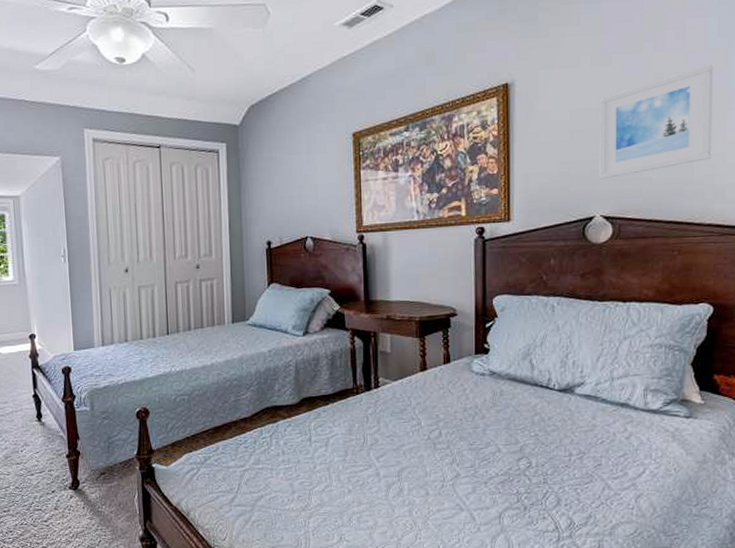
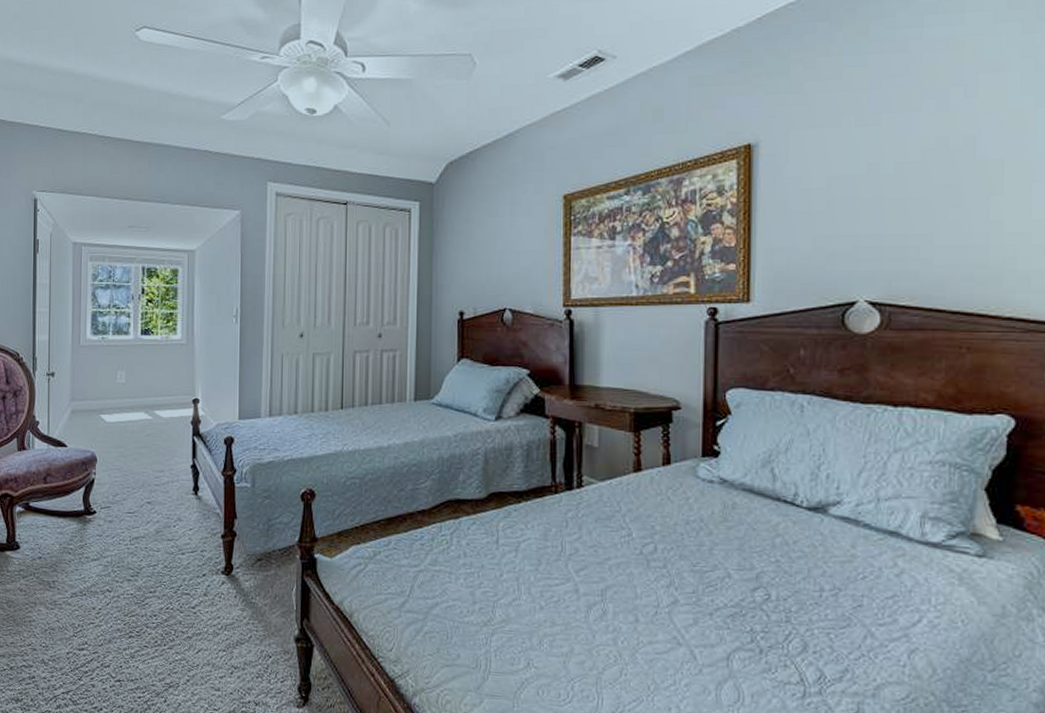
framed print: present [598,63,713,180] -> none [862,126,1014,258]

